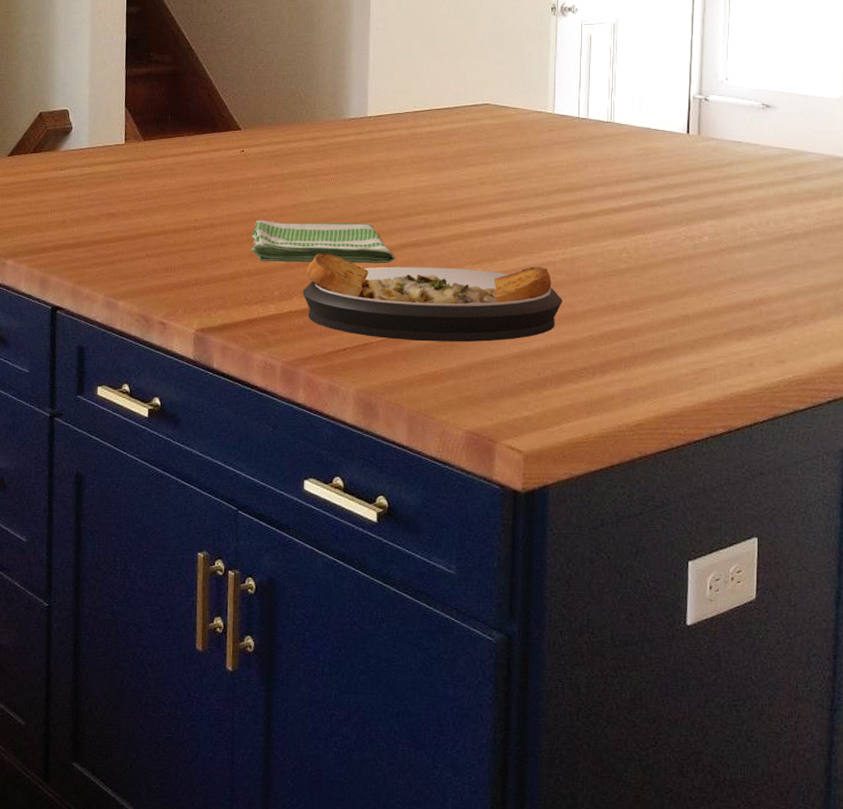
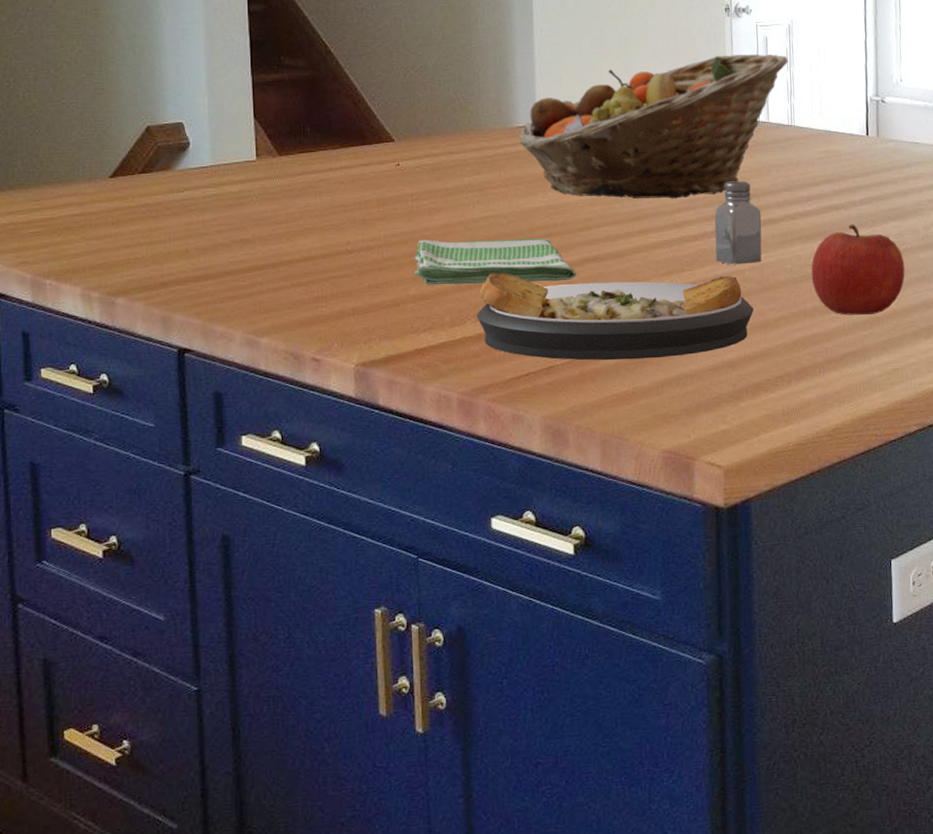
fruit basket: none [350,51,611,190] -> present [518,54,788,199]
saltshaker: none [528,175,576,256] -> present [714,181,762,265]
apple: none [622,221,720,312] -> present [811,224,905,315]

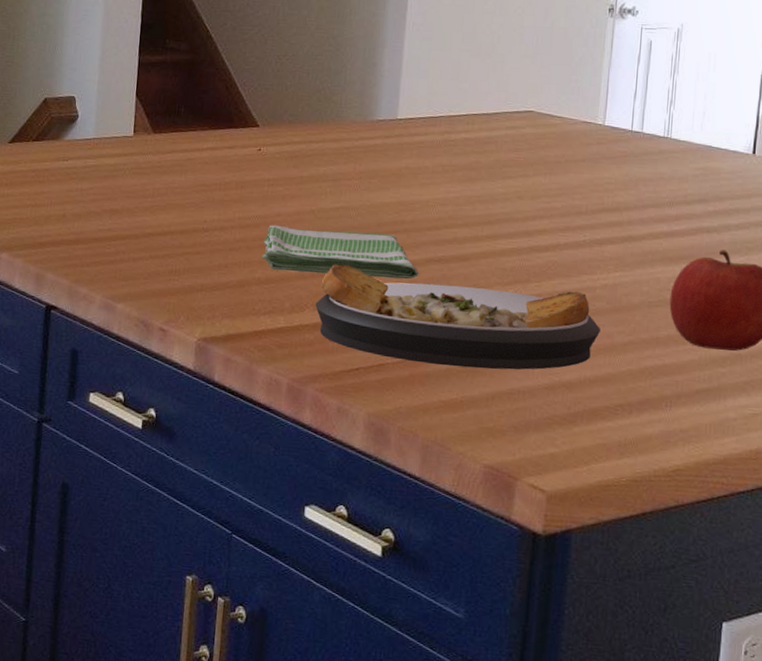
fruit basket: present [518,54,788,199] -> none [378,58,673,206]
saltshaker: present [714,181,762,265] -> none [565,192,622,282]

